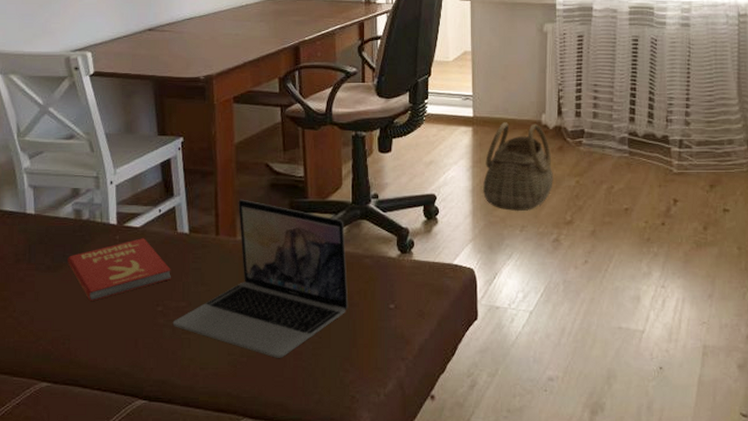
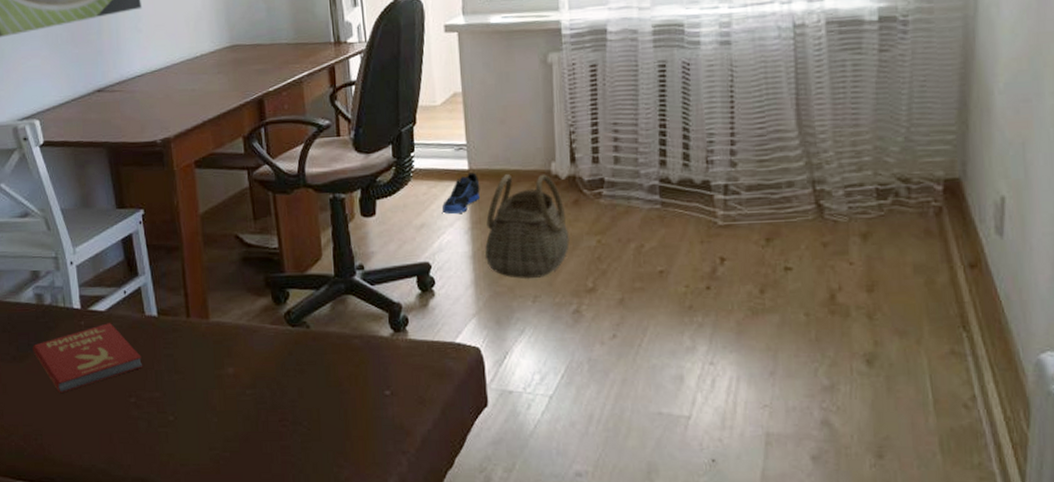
laptop: present [172,199,349,358] -> none [147,276,338,453]
sneaker: none [449,119,482,153] -> present [442,172,481,214]

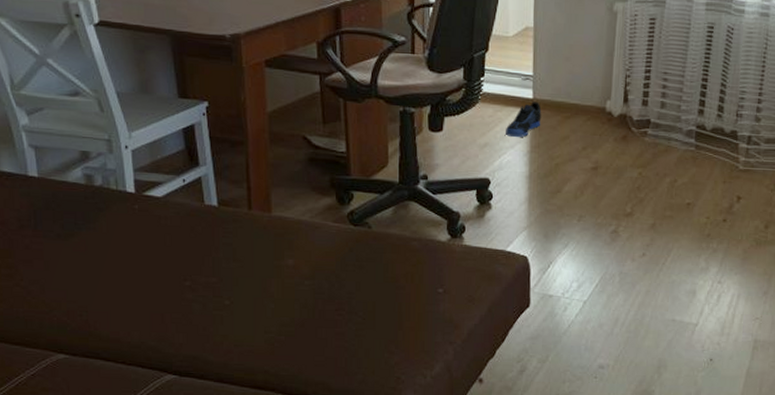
book: present [33,323,143,393] -> none [80,209,200,273]
basket: present [485,174,570,279] -> none [540,107,615,201]

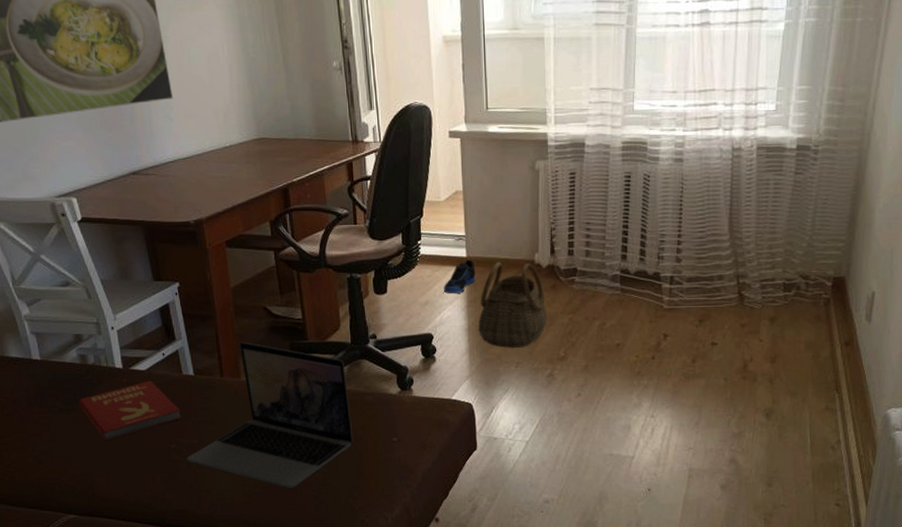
book: none [80,209,200,273] -> present [78,381,182,440]
laptop: none [202,172,394,338] -> present [187,341,354,488]
basket: none [540,107,615,201] -> present [478,262,547,349]

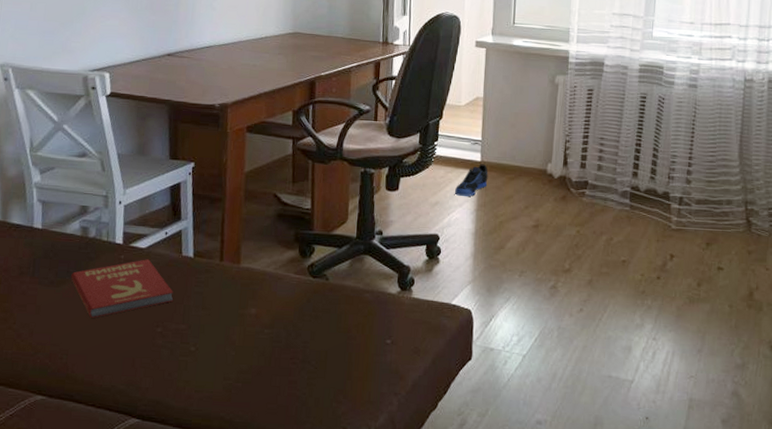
laptop: present [187,341,354,488] -> none [171,227,347,386]
basket: present [478,262,547,349] -> none [485,169,555,257]

